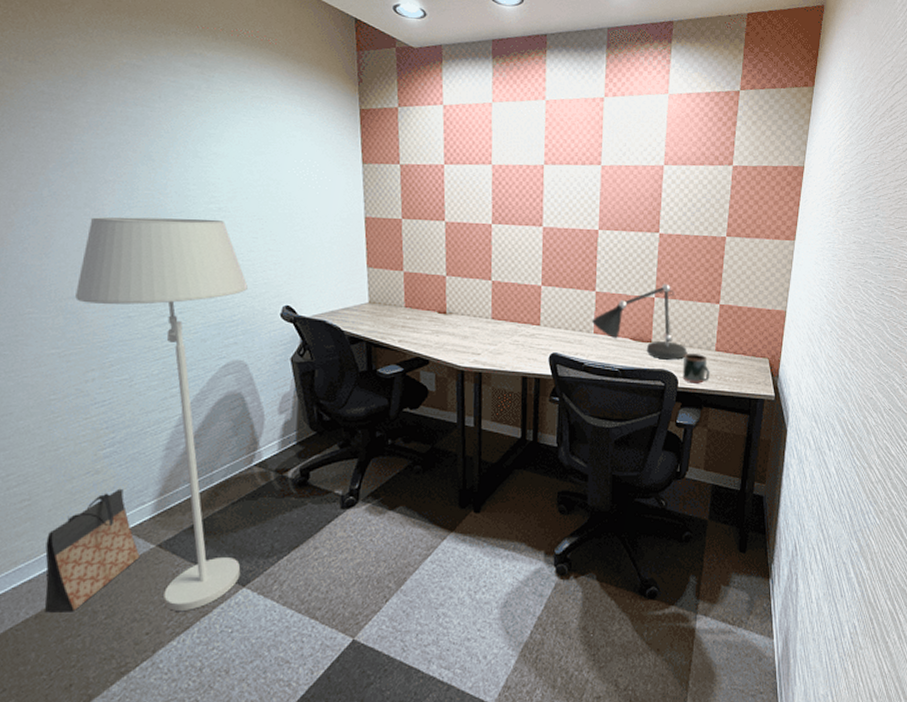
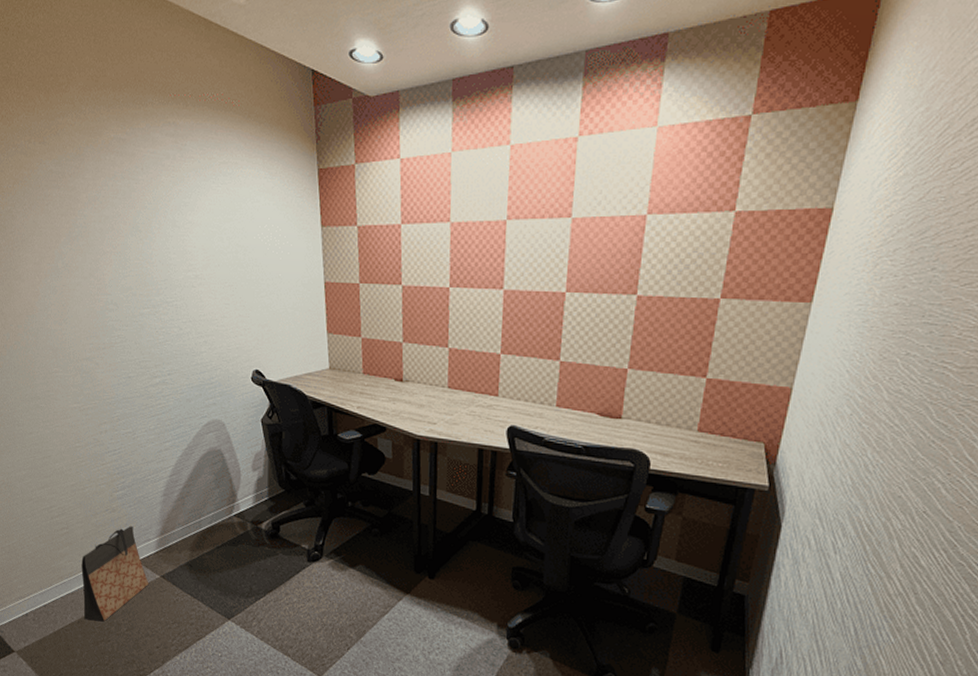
floor lamp: present [75,216,248,612] -> none [88,285,226,634]
desk lamp: present [591,283,688,360] -> none [554,353,664,439]
mug: present [682,352,710,384] -> none [655,432,689,467]

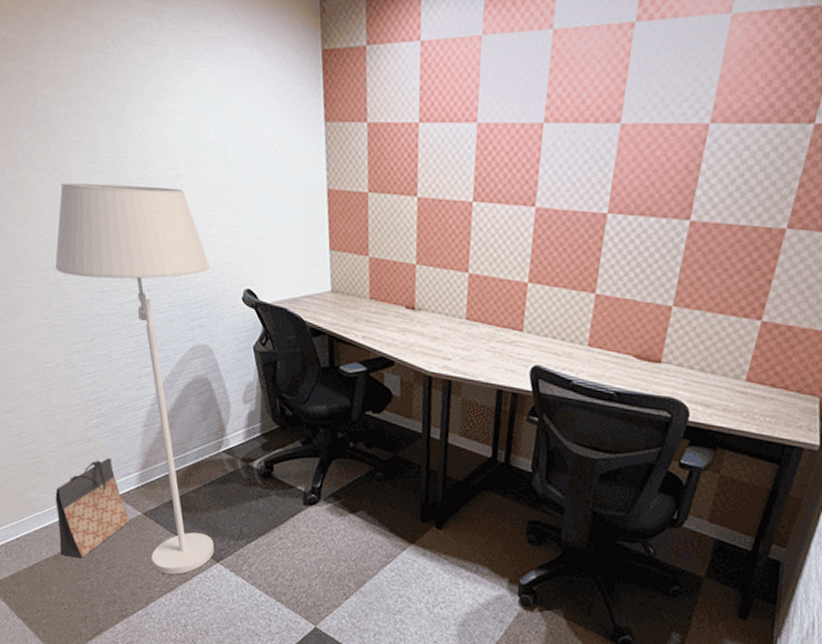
floor lamp: none [88,285,226,634] -> present [55,182,215,575]

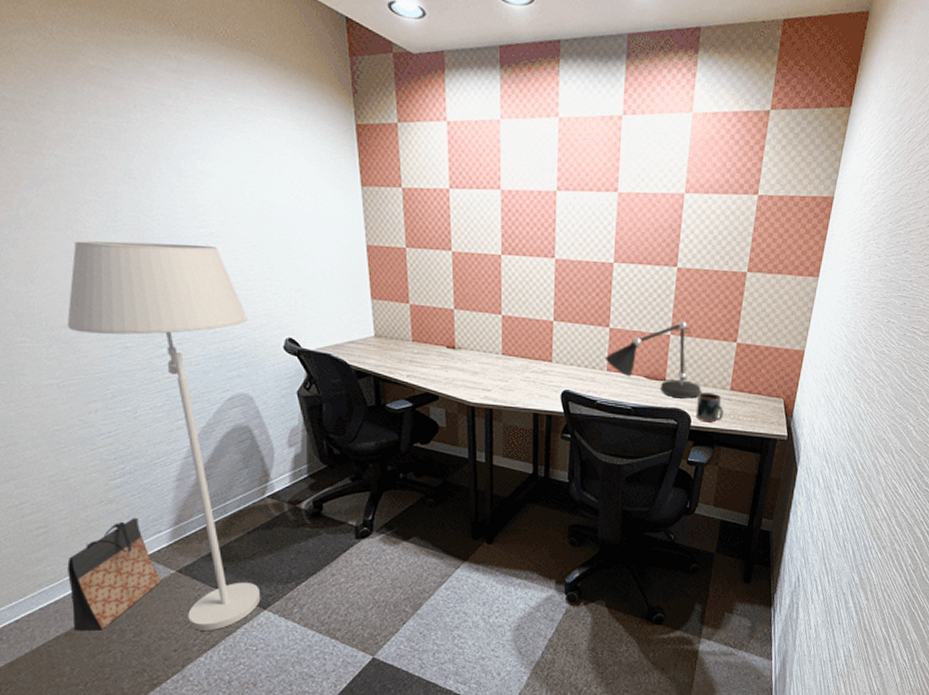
desk lamp: none [586,289,708,388] -> present [604,320,702,399]
mug: none [695,380,734,420] -> present [695,391,724,423]

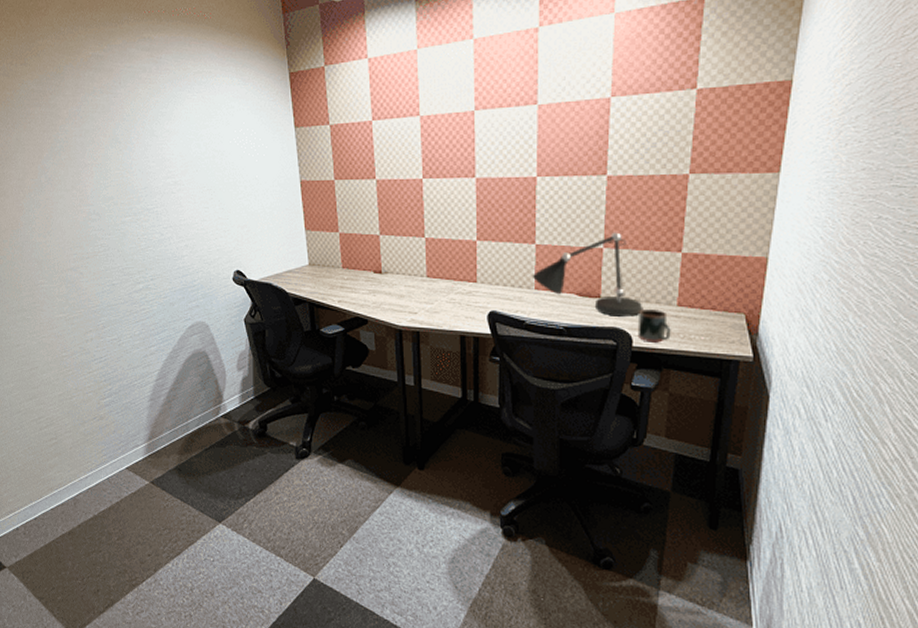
floor lamp: present [67,240,261,632] -> none [72,194,217,540]
bag: present [67,517,162,631] -> none [71,432,139,532]

